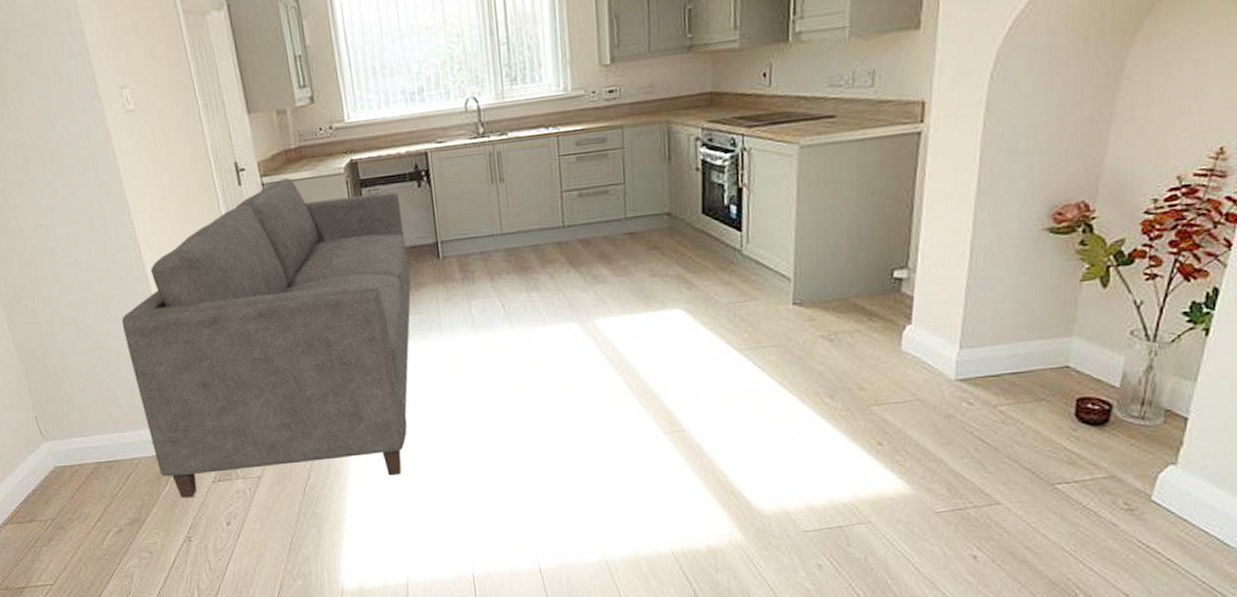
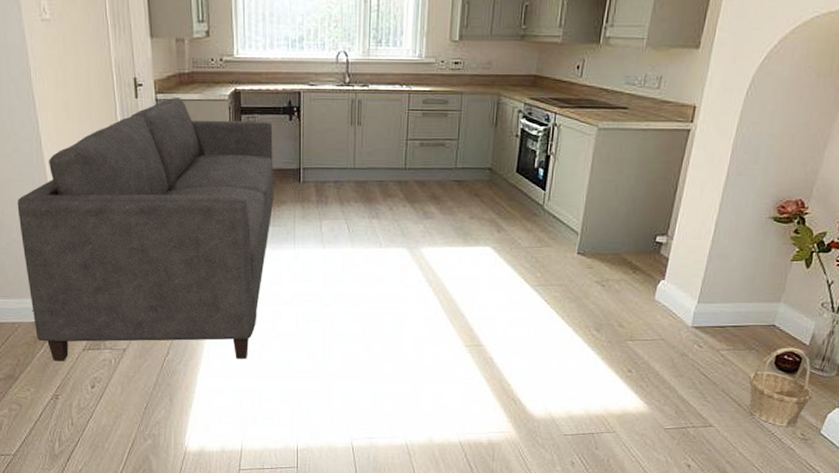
basket: none [1042,392,1134,496] -> present [747,347,813,427]

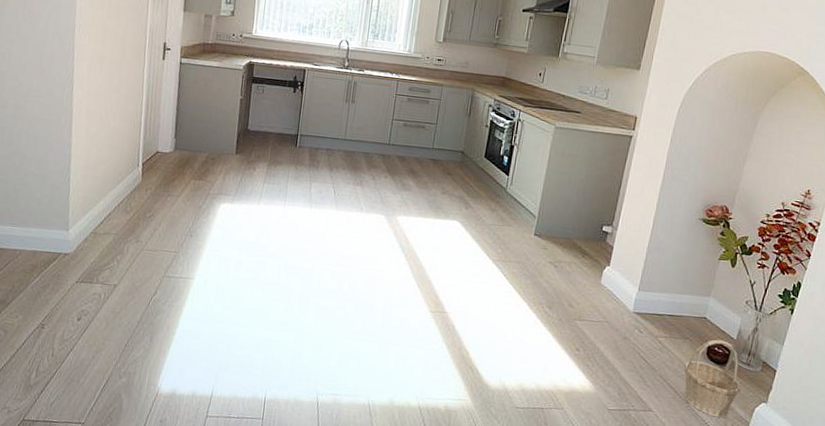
sofa: present [17,98,274,362] -> none [34,63,278,306]

